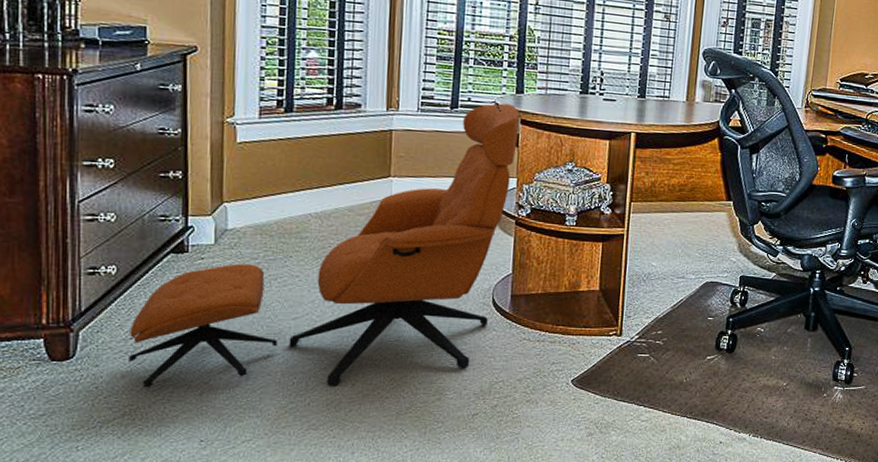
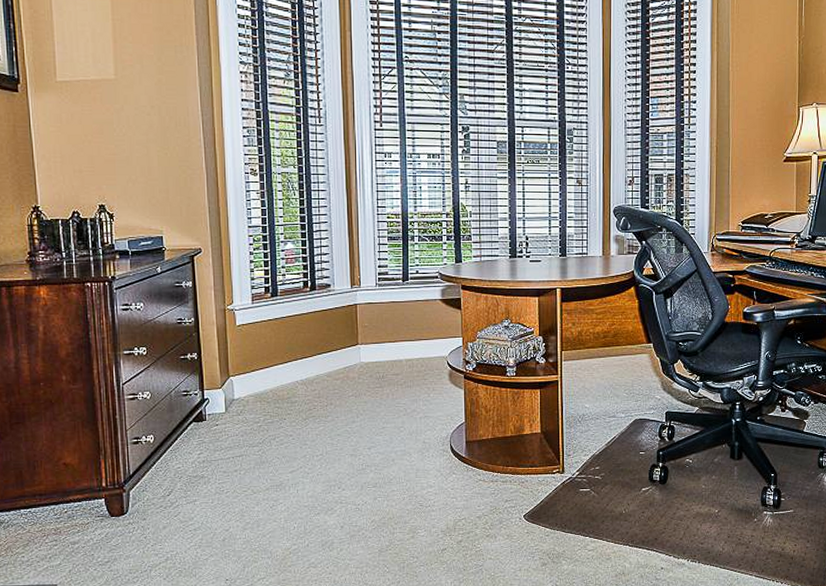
armchair: present [129,103,520,388] -> none [167,273,460,536]

